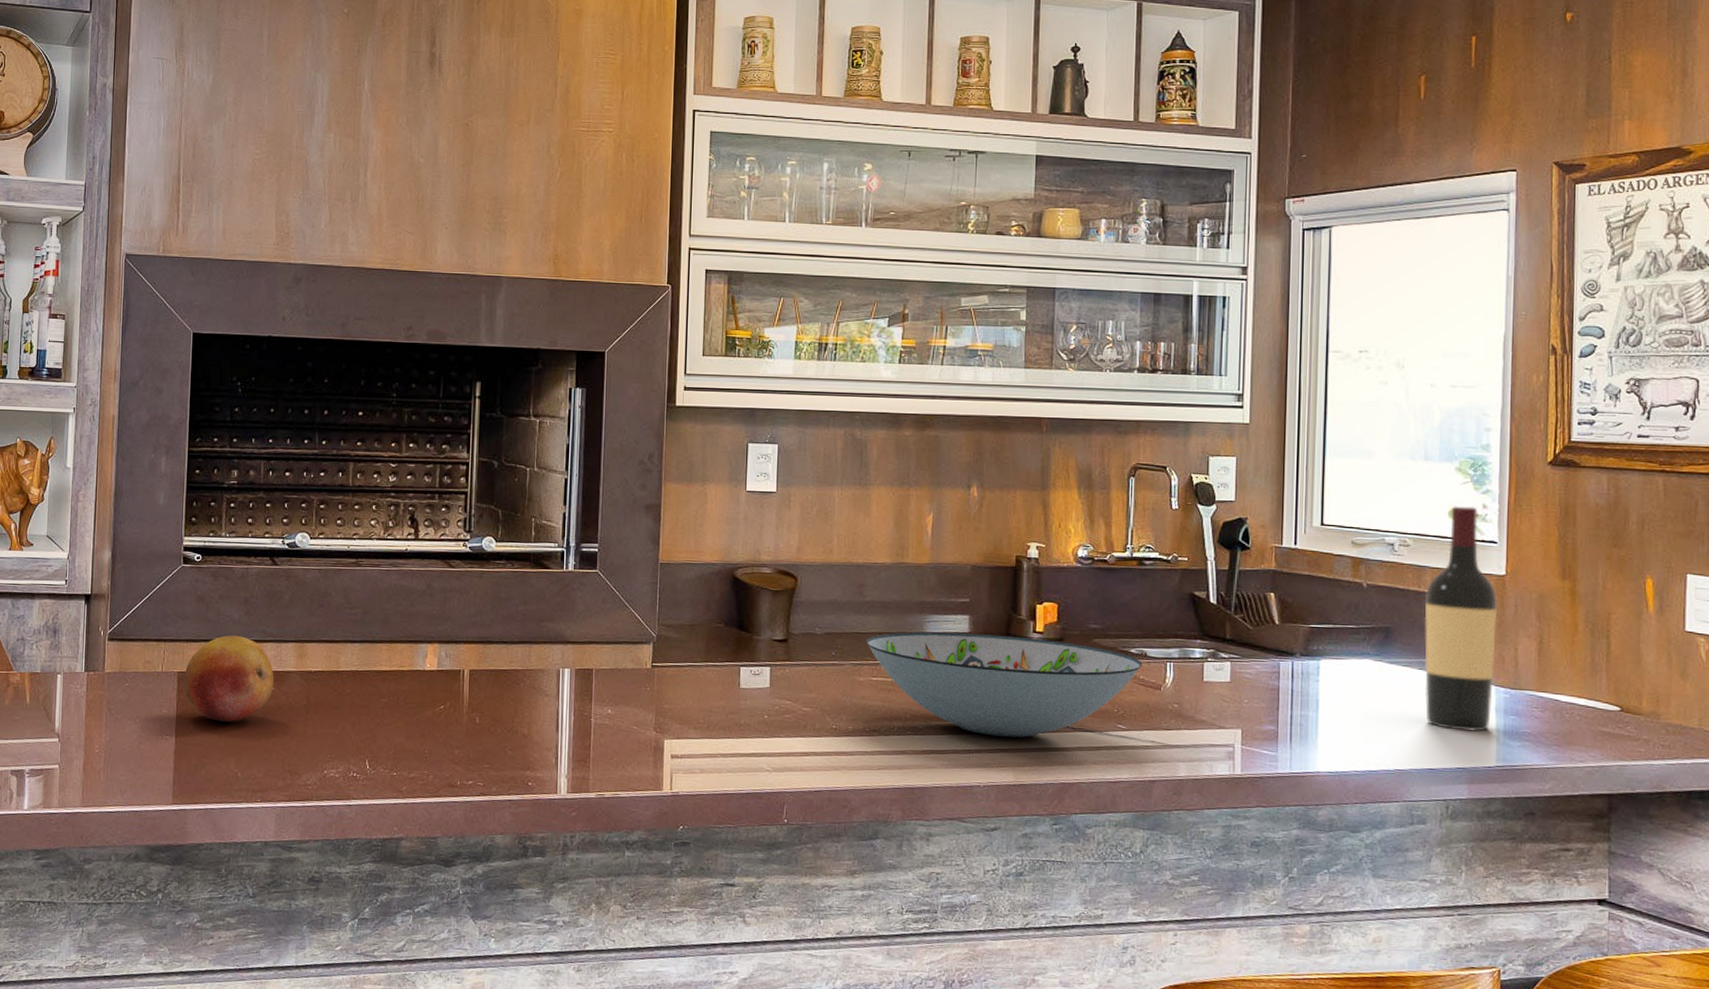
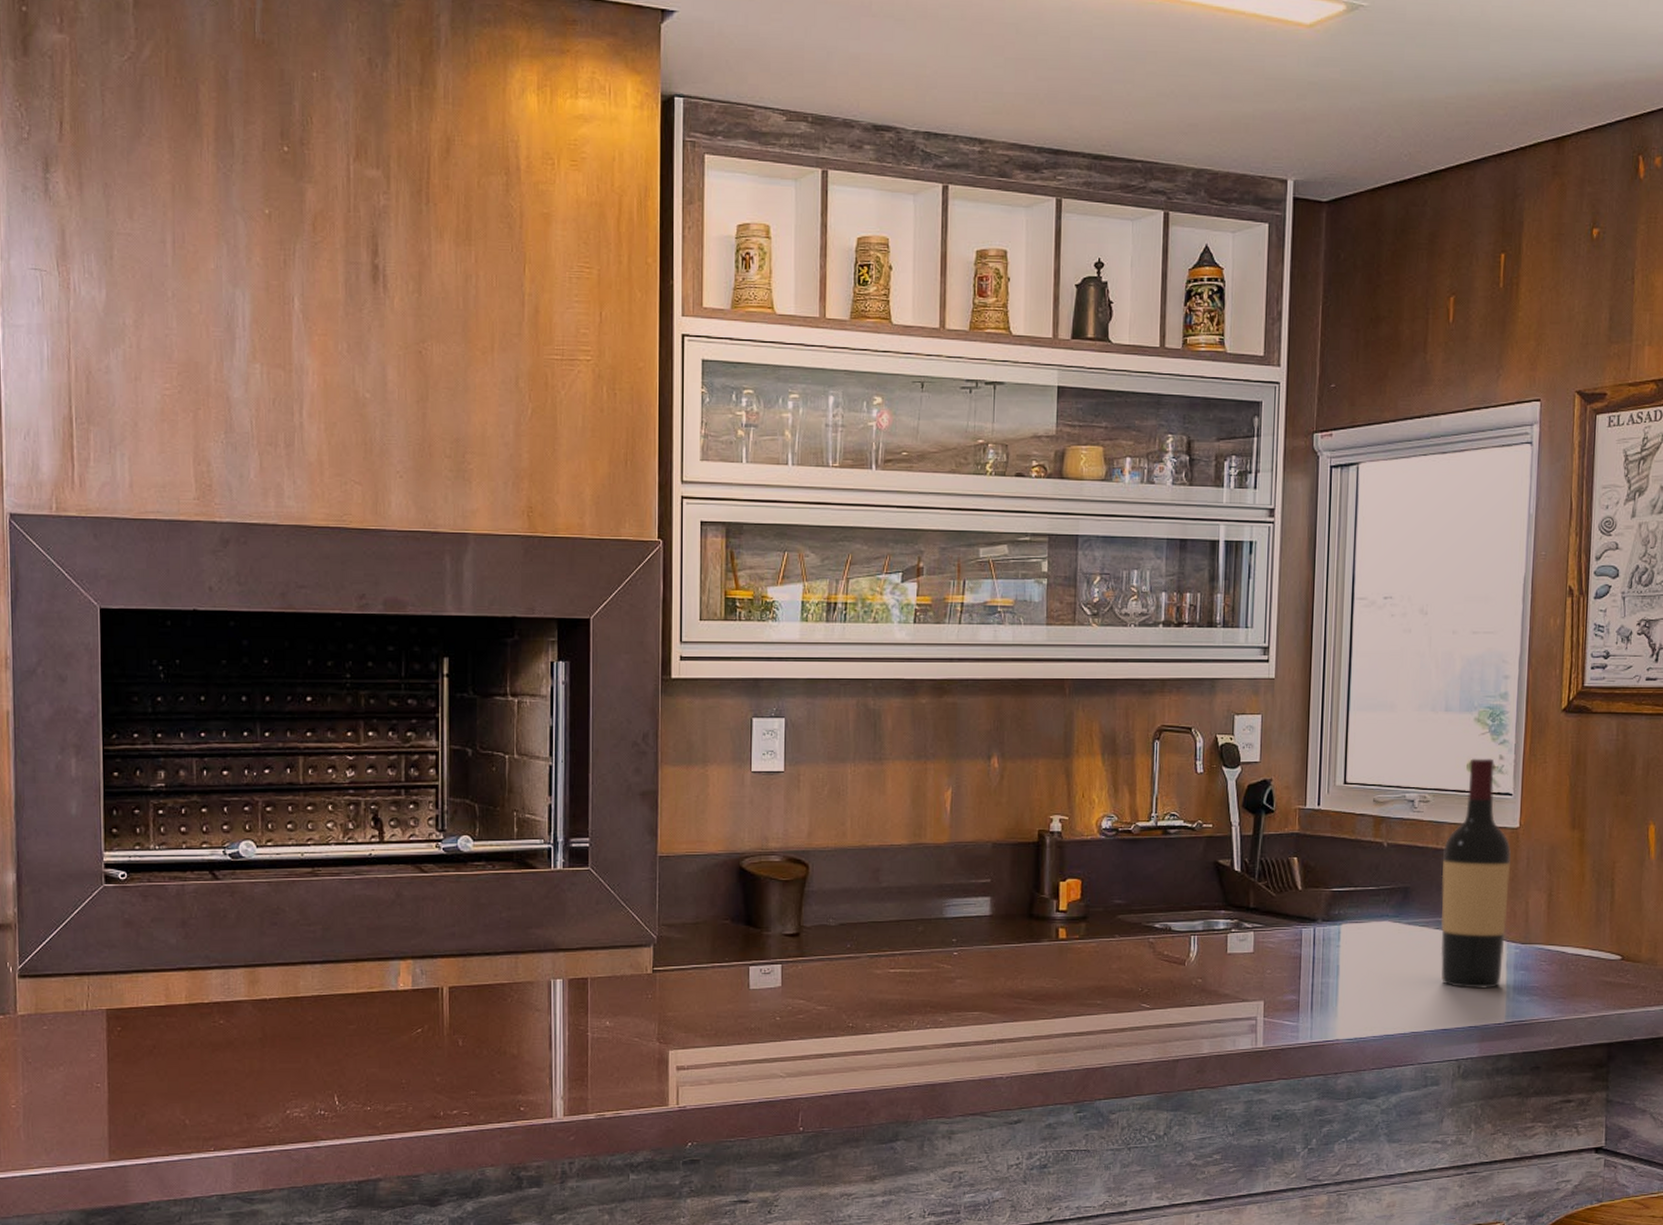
fruit: present [183,635,274,722] -> none [114,963,223,1063]
decorative bowl: present [865,632,1143,738] -> none [882,917,1167,1024]

